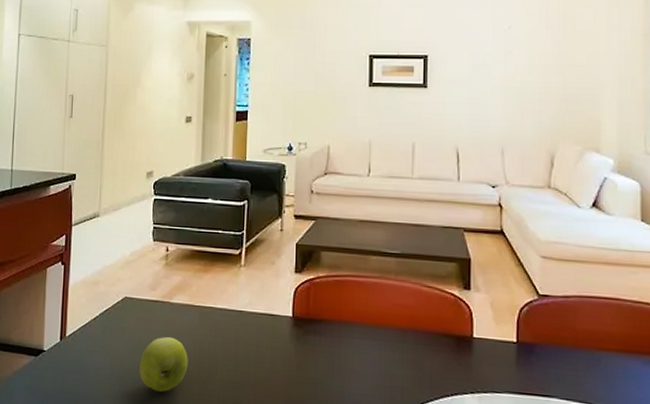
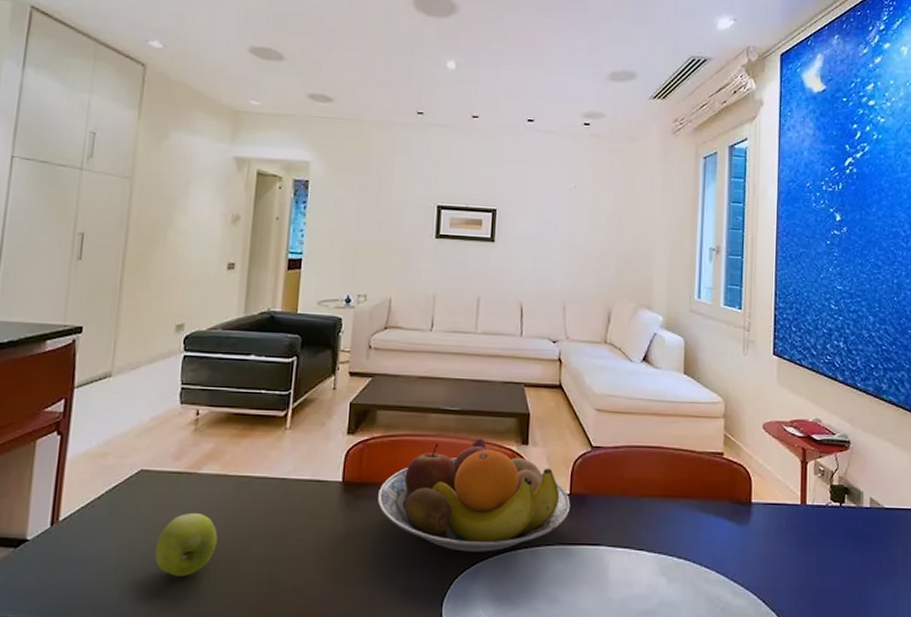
fruit bowl: none [326,281,518,394] -> present [378,438,571,552]

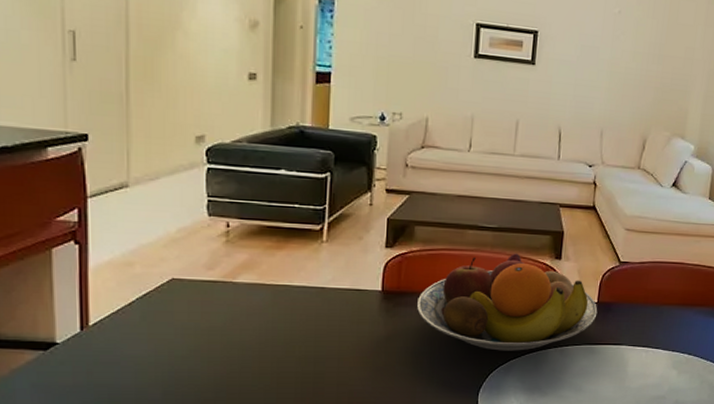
apple: present [155,512,218,576] -> none [196,317,259,374]

